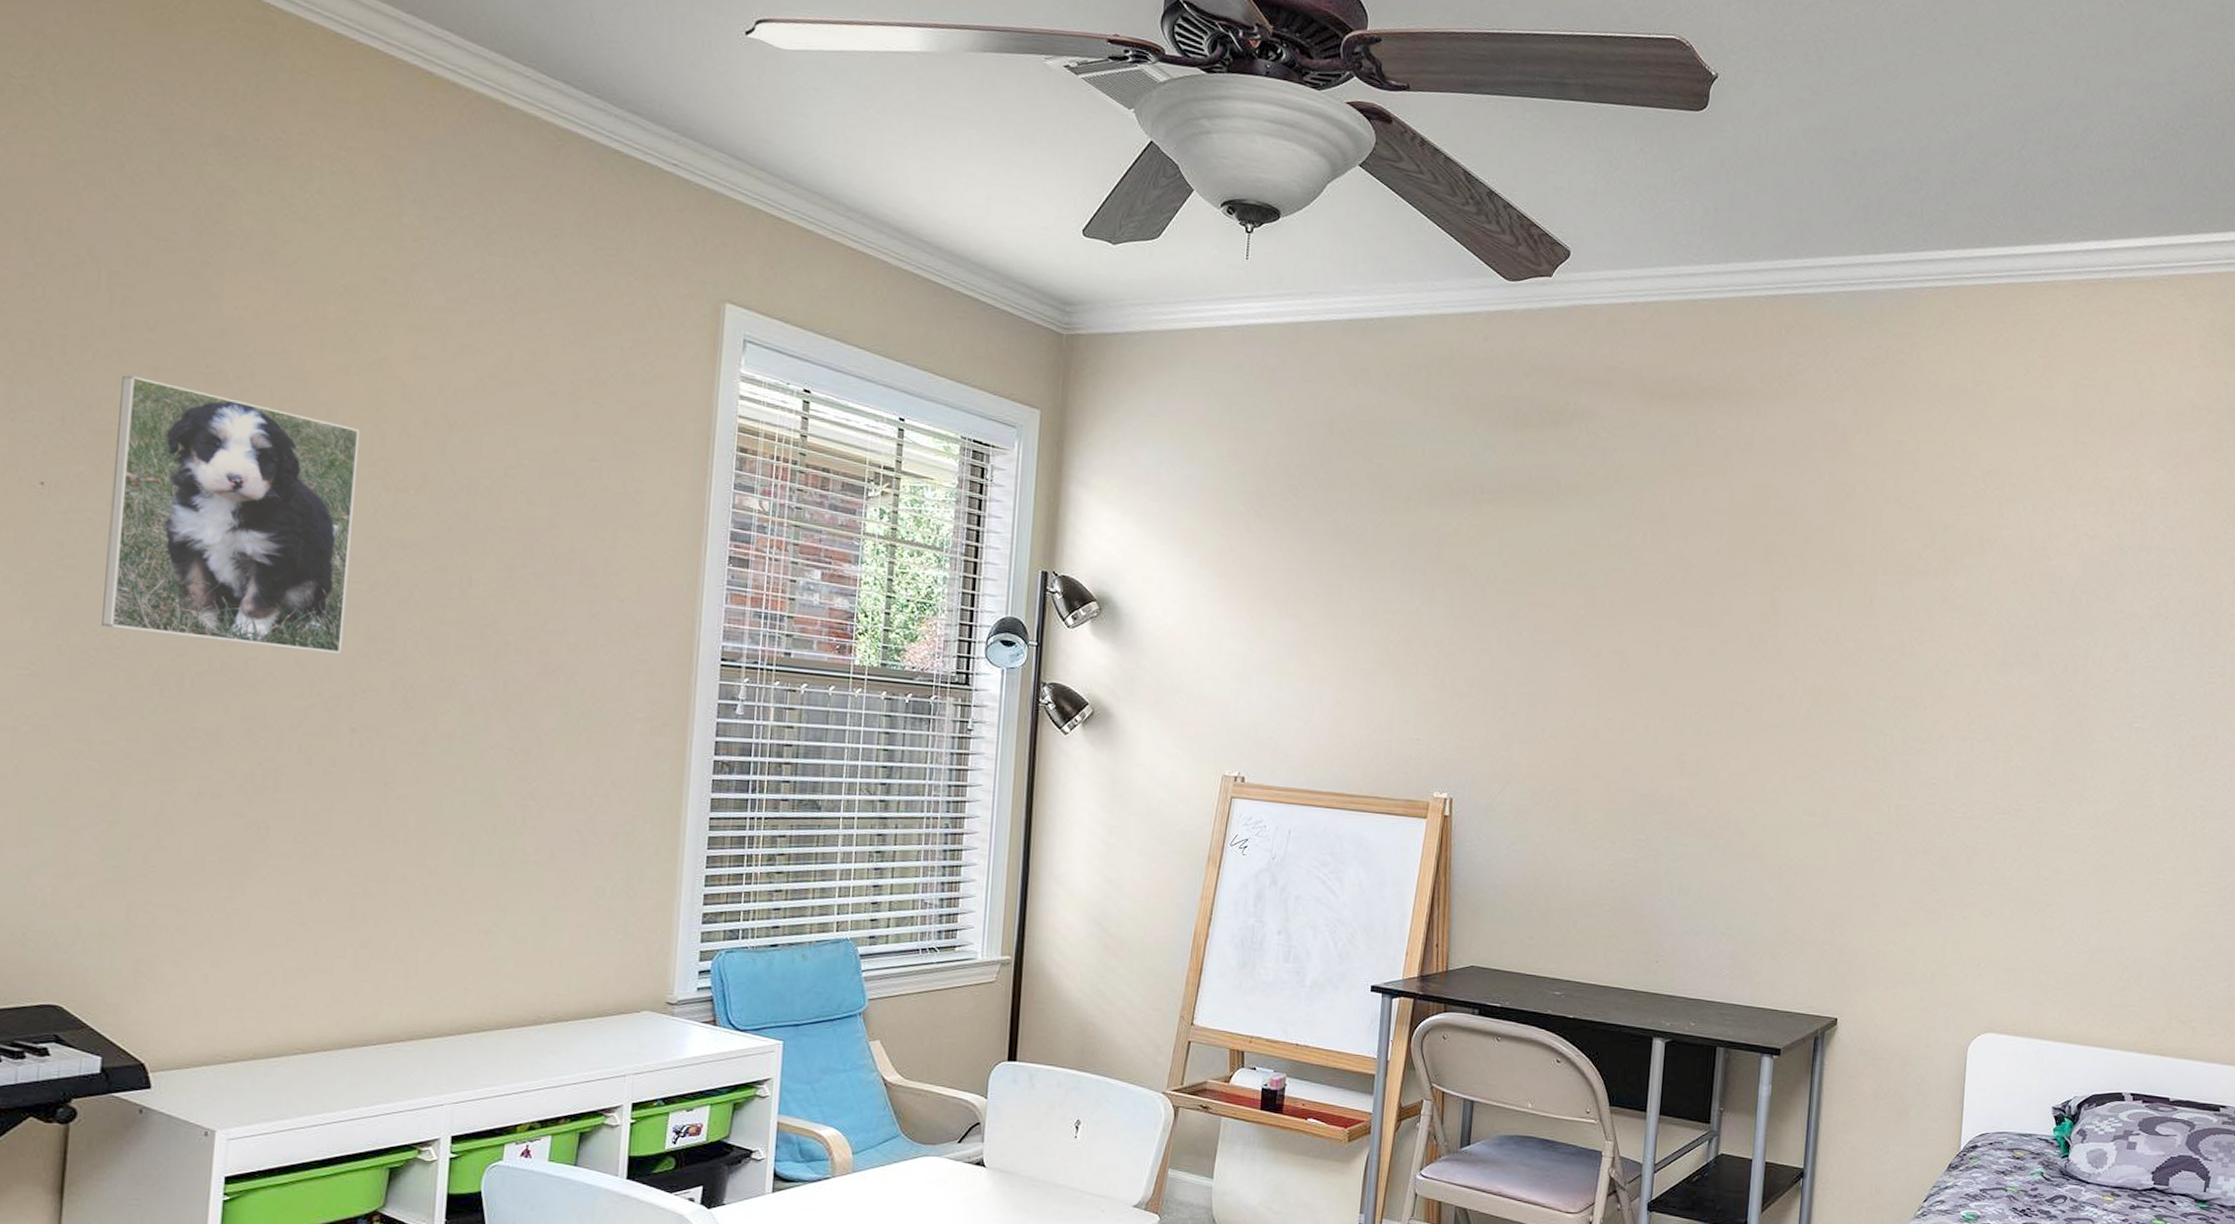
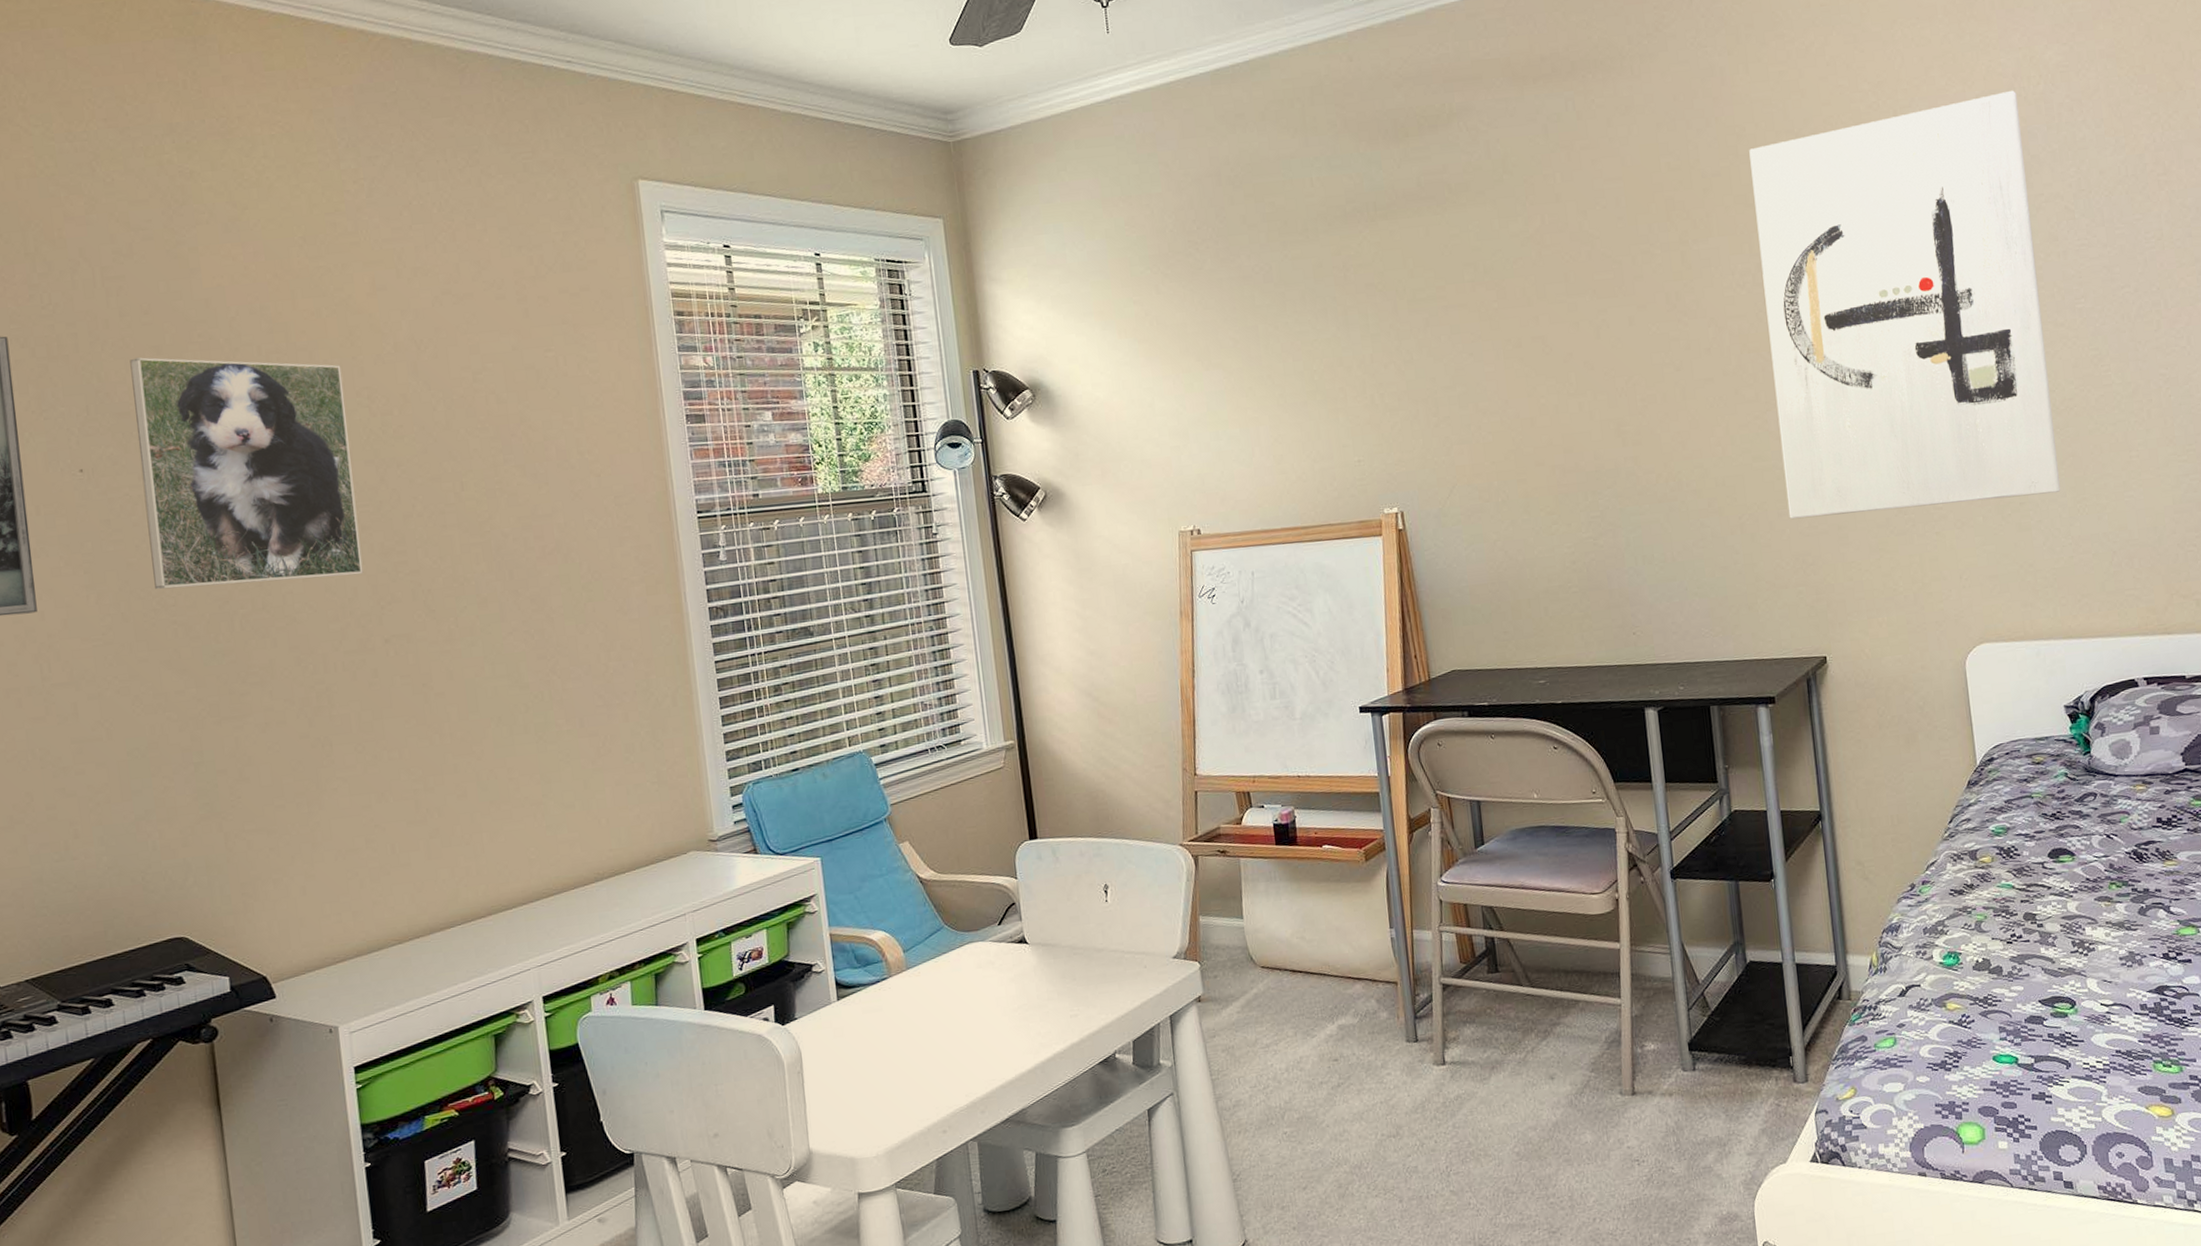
wall art: none [1827,505,2116,900] -> present [1749,90,2061,520]

